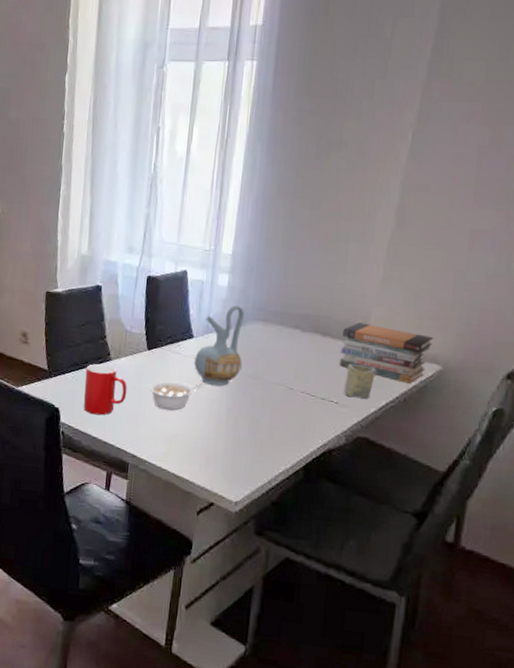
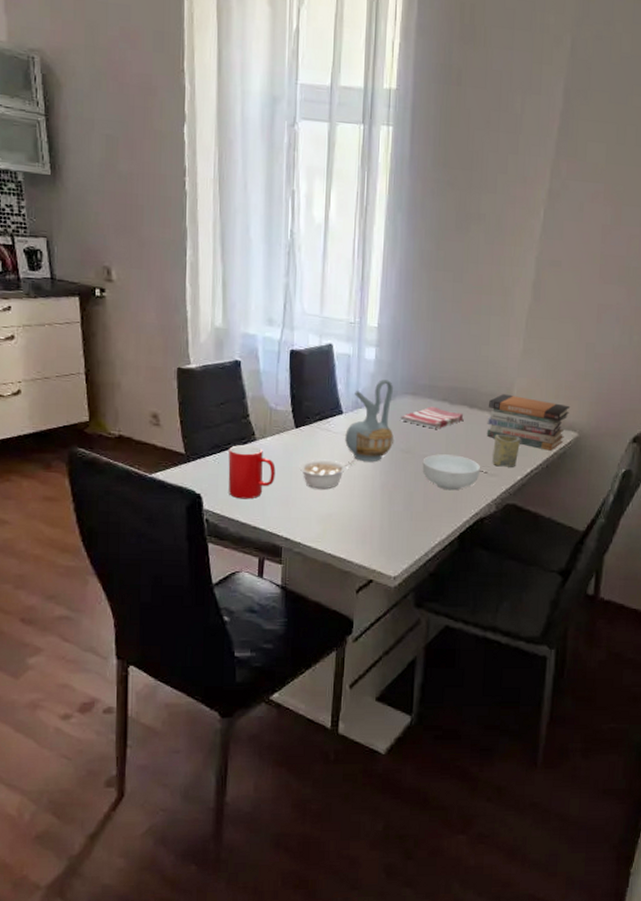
dish towel: none [250,333,316,356] -> present [400,406,464,429]
cereal bowl: none [269,381,332,420] -> present [422,454,481,491]

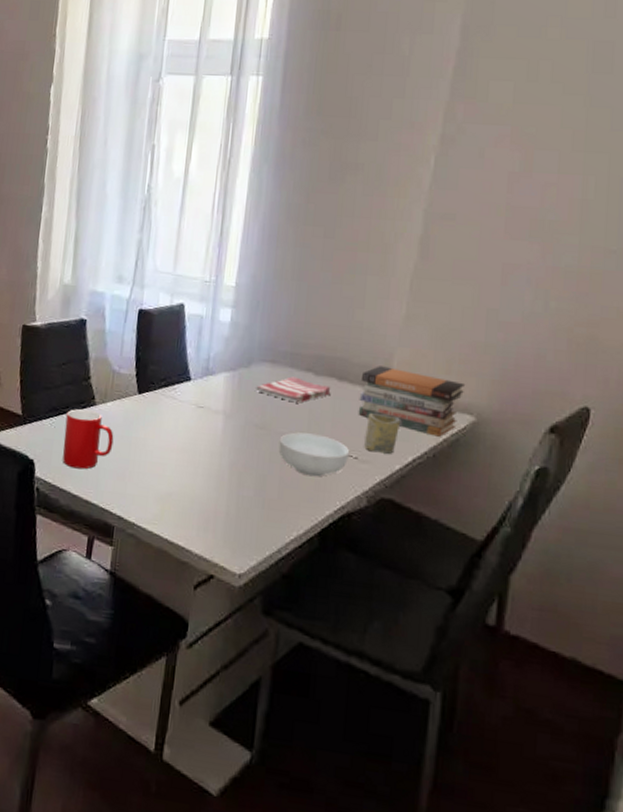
legume: present [299,459,356,489] -> none [139,429,202,465]
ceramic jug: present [345,379,394,462] -> none [191,344,249,437]

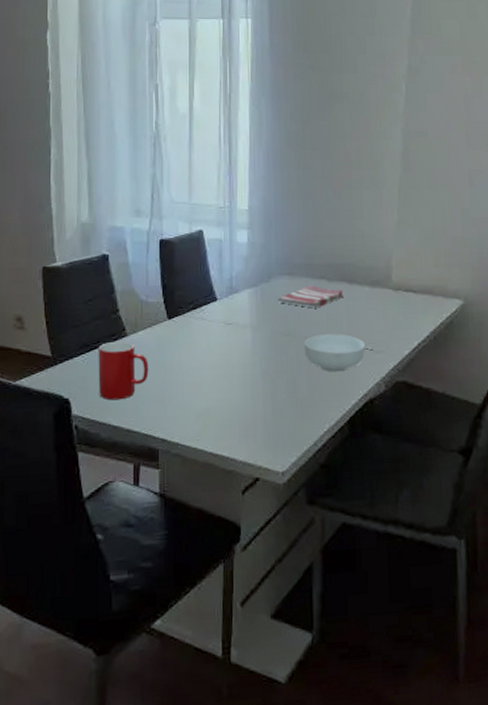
book stack: present [358,366,466,437] -> none [367,266,453,321]
cup: present [364,413,400,454] -> none [376,308,404,342]

